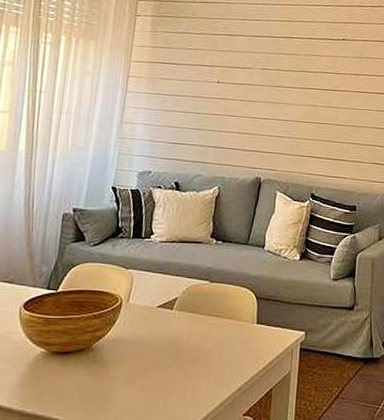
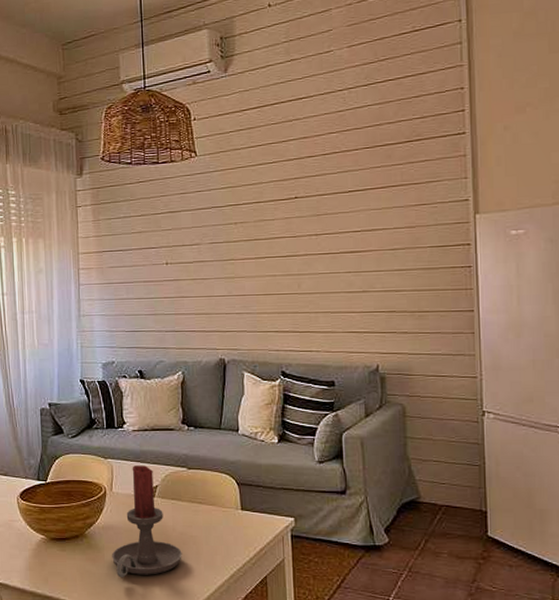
candle holder: none [117,277,193,394] -> present [112,466,182,578]

